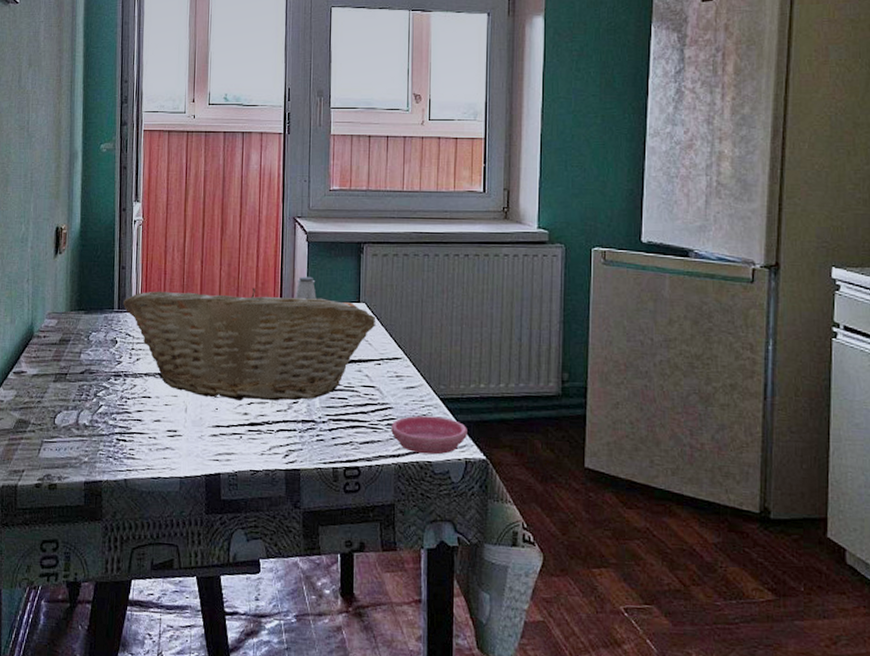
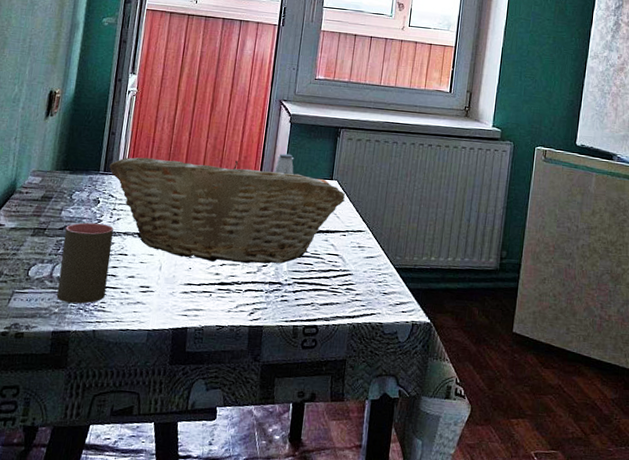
cup: none [85,364,134,452] -> present [56,222,114,304]
saucer: present [391,415,467,455] -> none [349,282,417,317]

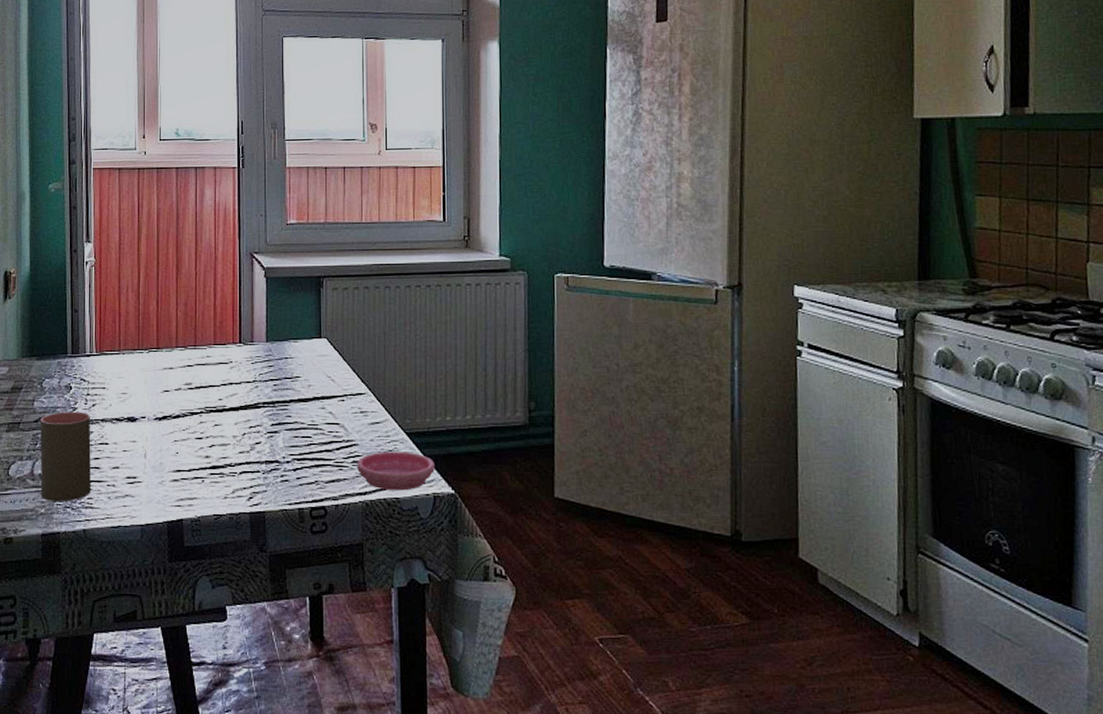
fruit basket: present [109,157,345,264] -> none [77,327,339,443]
saltshaker: present [274,153,295,175] -> none [254,313,277,337]
saucer: none [349,282,417,317] -> present [357,451,435,491]

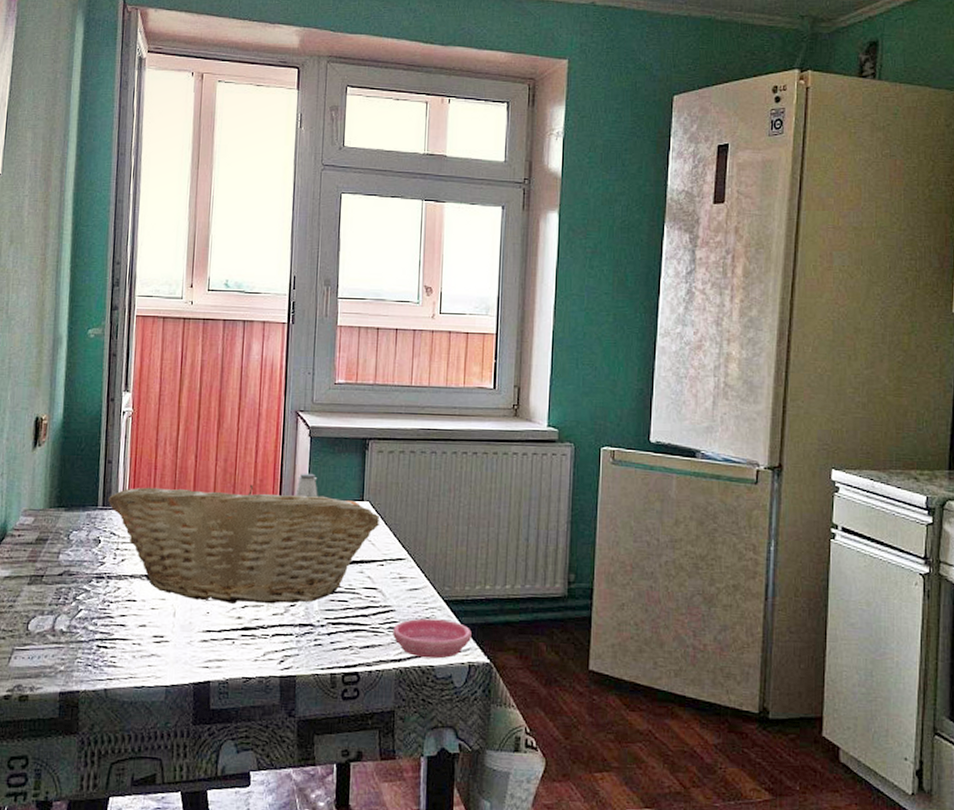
cup: present [40,411,91,502] -> none [61,565,118,659]
fruit basket: none [77,327,339,443] -> present [109,484,380,604]
saltshaker: none [254,313,277,337] -> present [295,473,318,498]

